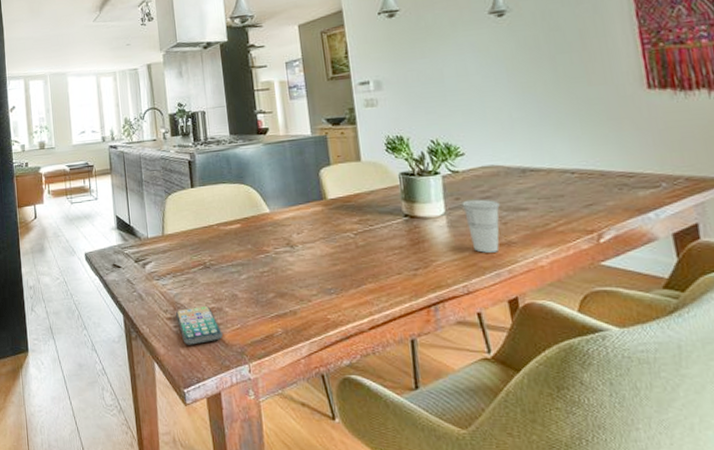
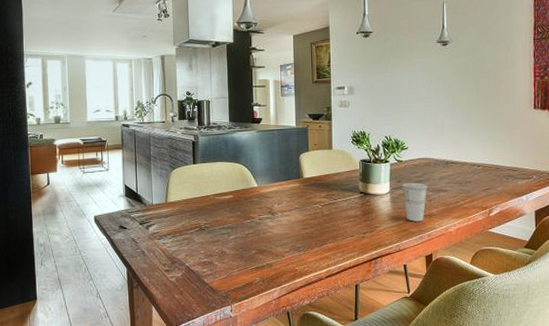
smartphone: present [175,305,223,345] -> none [172,260,211,292]

